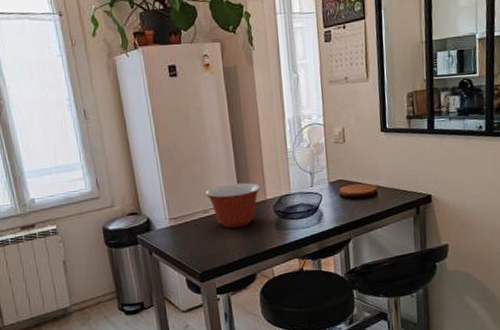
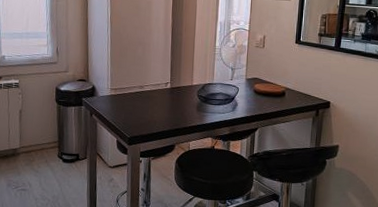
mixing bowl: present [205,182,261,228] -> none [143,67,190,105]

